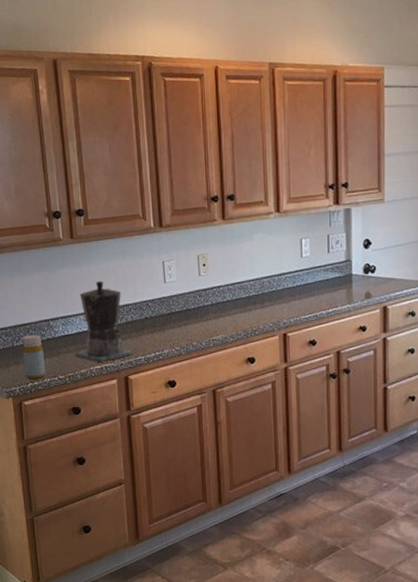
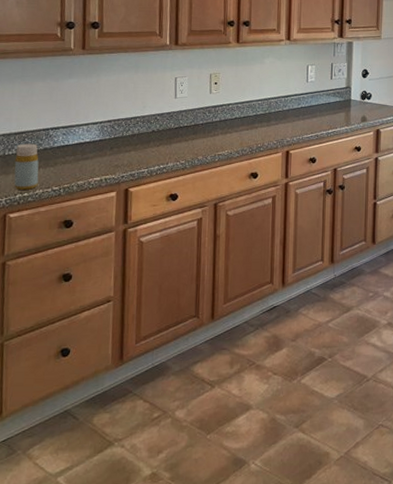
coffee maker: present [75,281,134,363] -> none [73,92,137,175]

